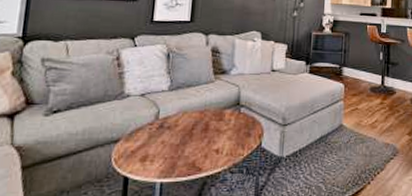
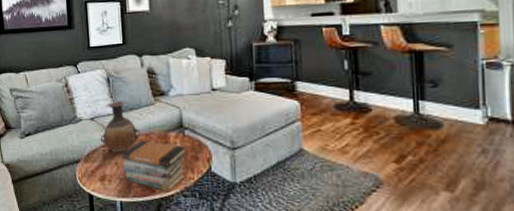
vase: none [148,77,195,131] -> present [100,100,140,153]
book stack: none [169,117,240,170] -> present [122,140,186,193]

